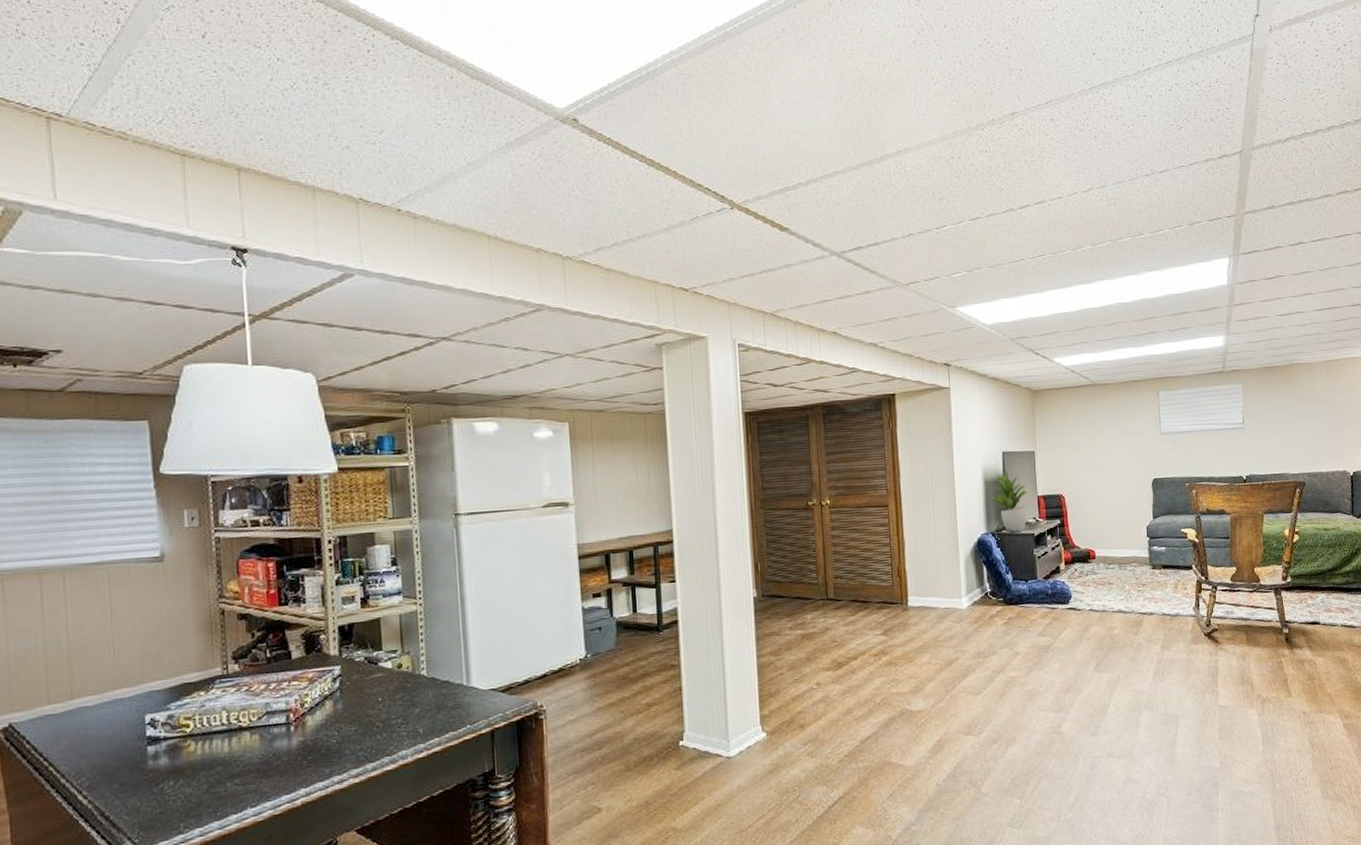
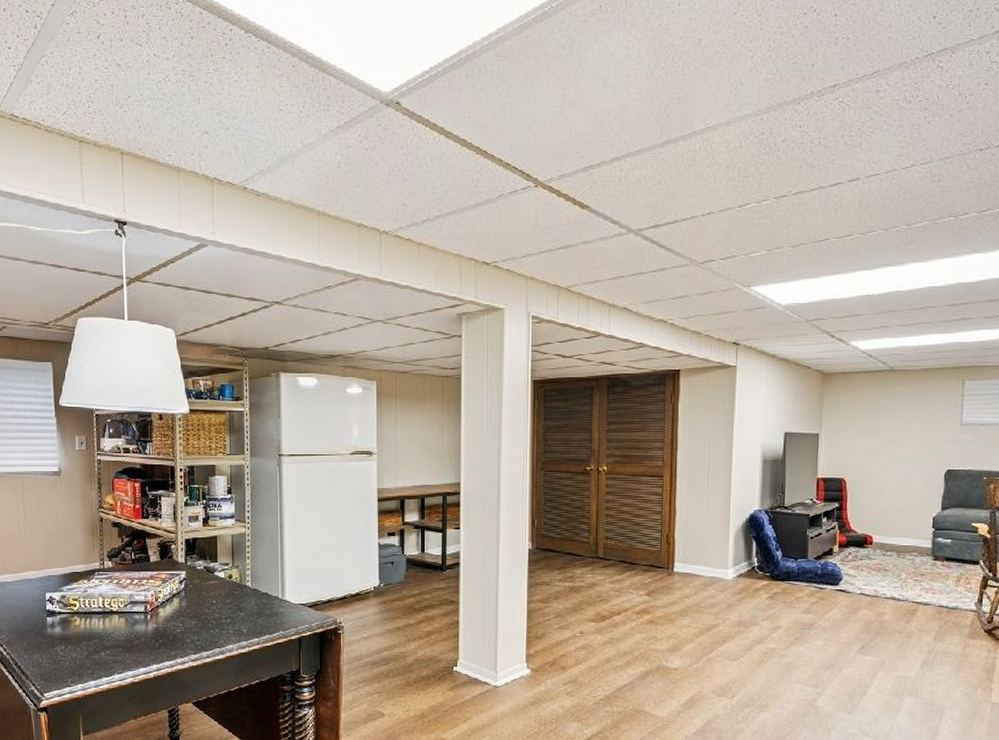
potted plant: present [989,471,1027,534] -> none [765,452,806,513]

